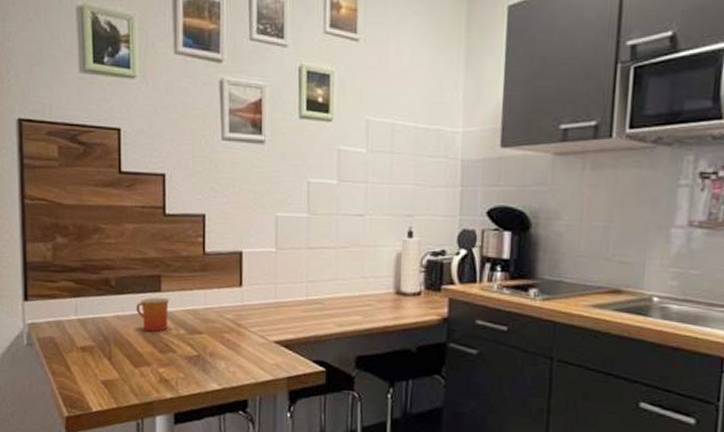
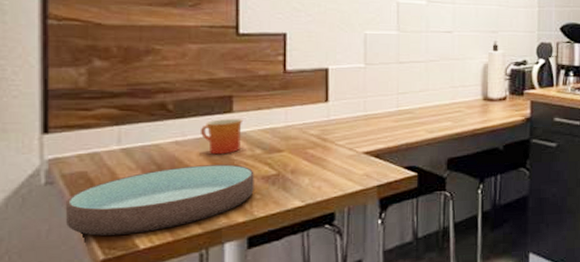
bowl: none [40,339,179,397] -> present [65,164,254,236]

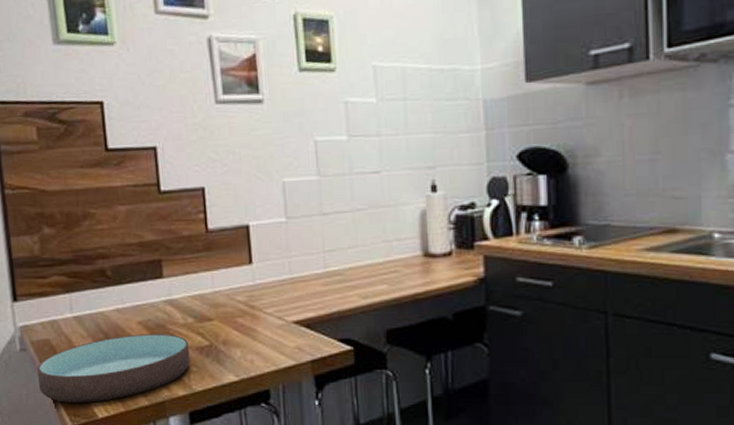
mug: present [201,118,244,155] -> none [137,284,174,323]

